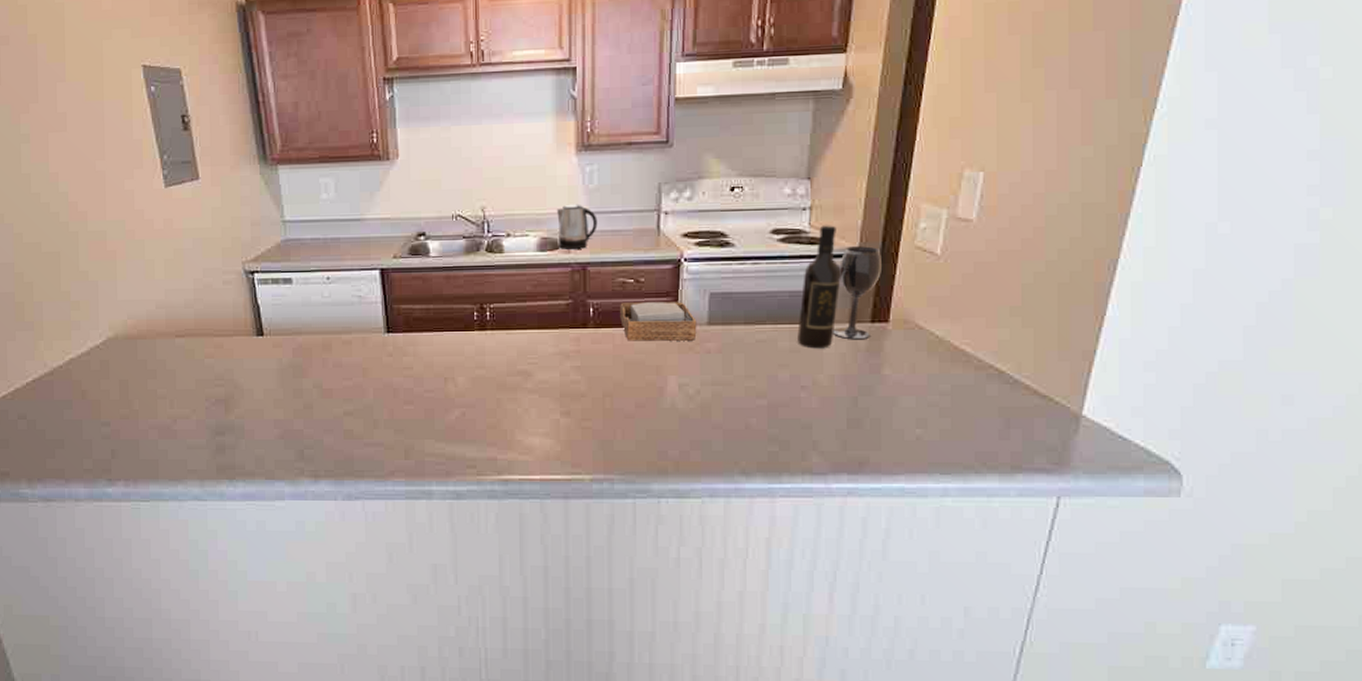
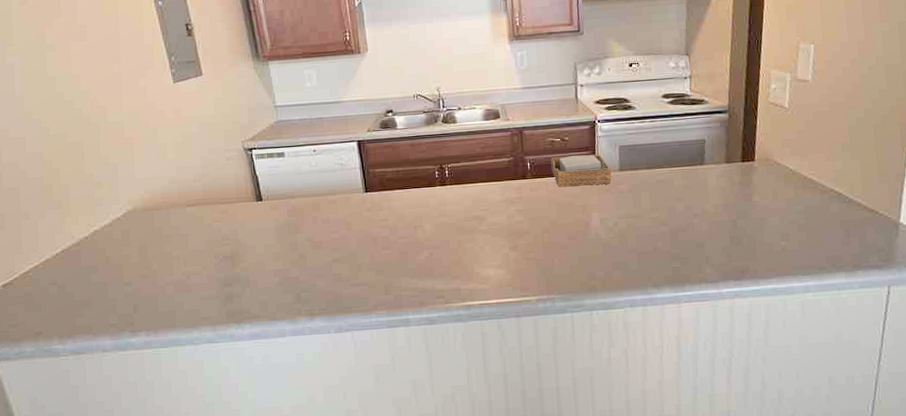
kettle: present [556,204,598,249] -> none [496,81,529,118]
wine bottle: present [797,225,842,349] -> none [687,89,718,184]
wine glass: present [833,246,881,340] -> none [714,104,746,176]

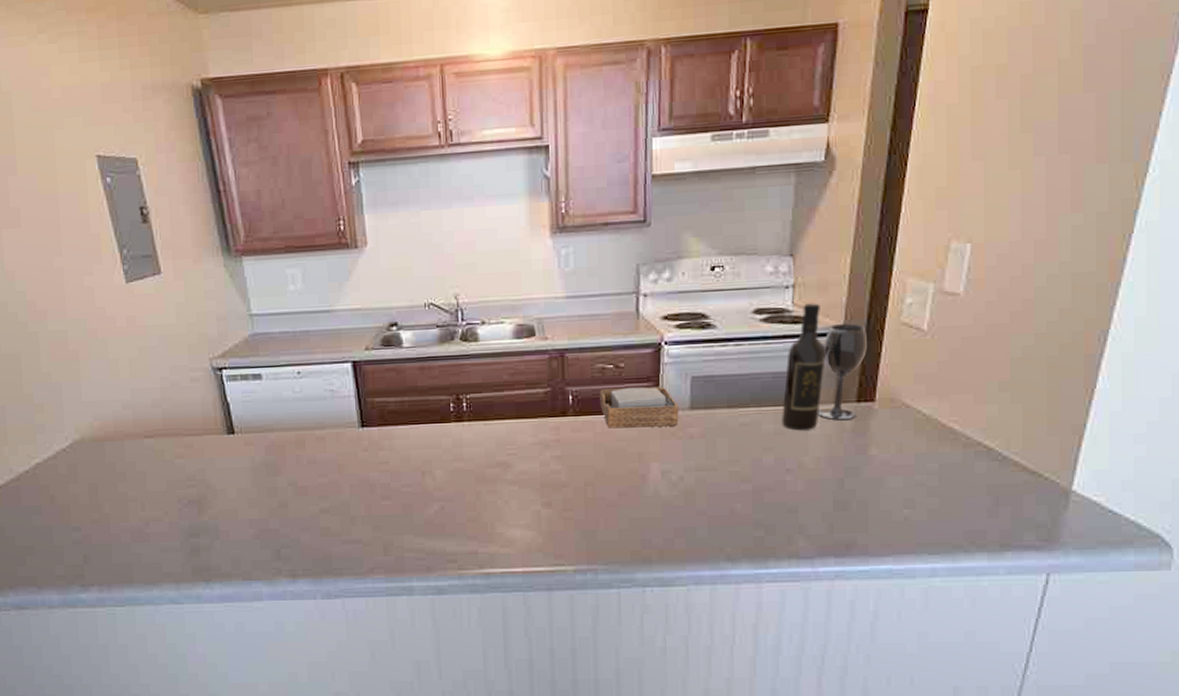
wine bottle: none [687,89,718,184] -> present [782,303,827,430]
wine glass: none [714,104,746,176] -> present [818,324,867,421]

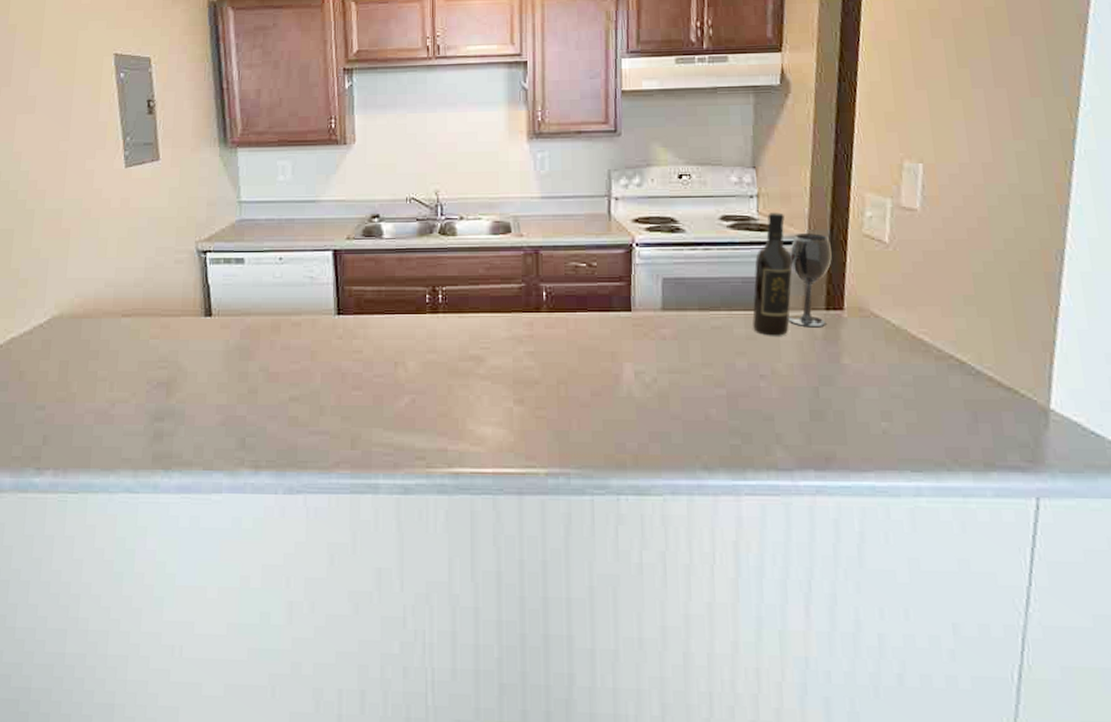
napkin holder: present [599,386,679,429] -> none [572,287,651,326]

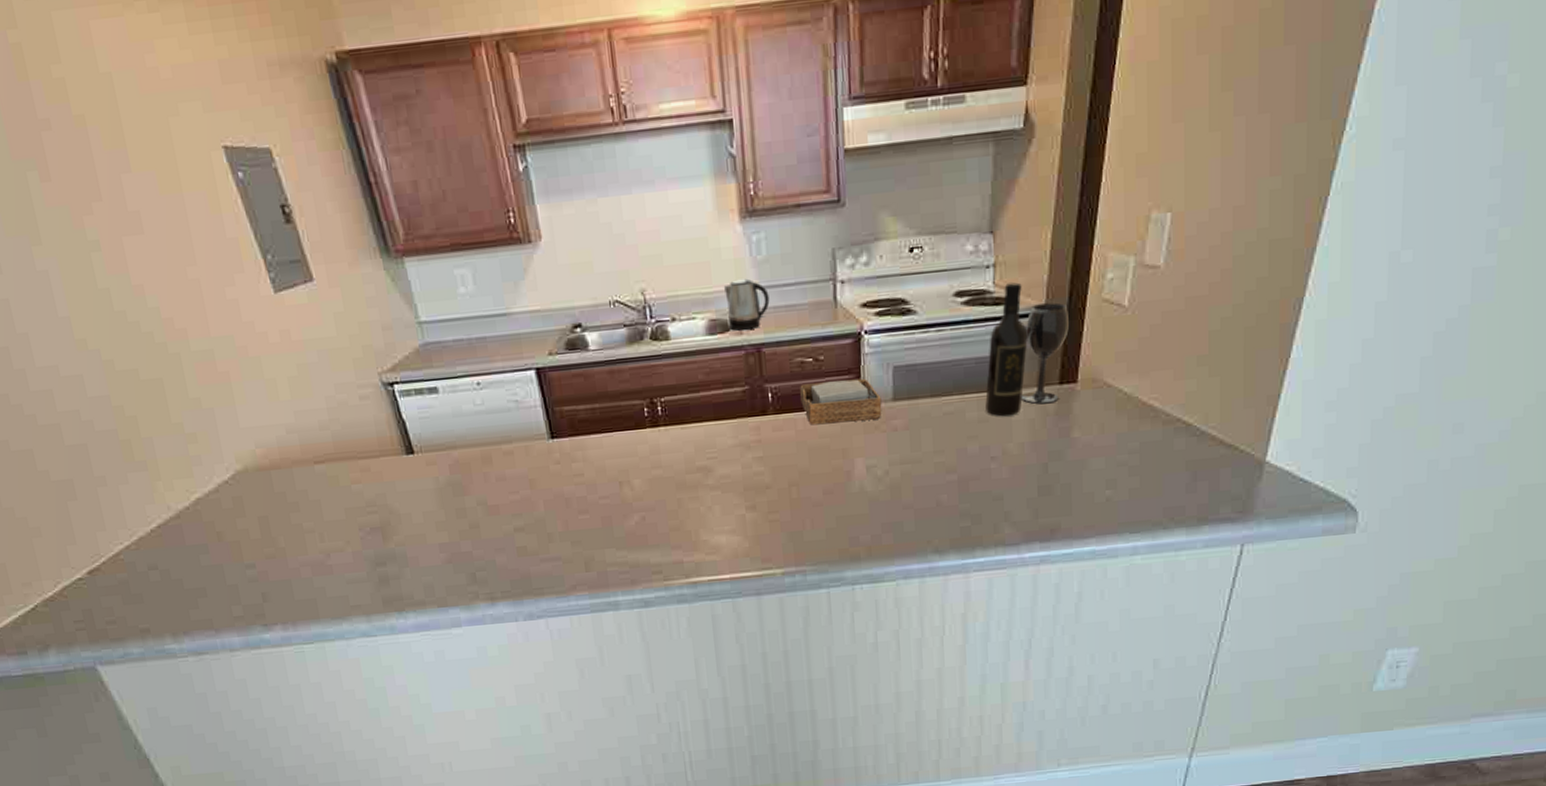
kettle: none [508,189,549,233] -> present [723,278,770,331]
napkin holder: none [572,287,651,326] -> present [799,378,882,426]

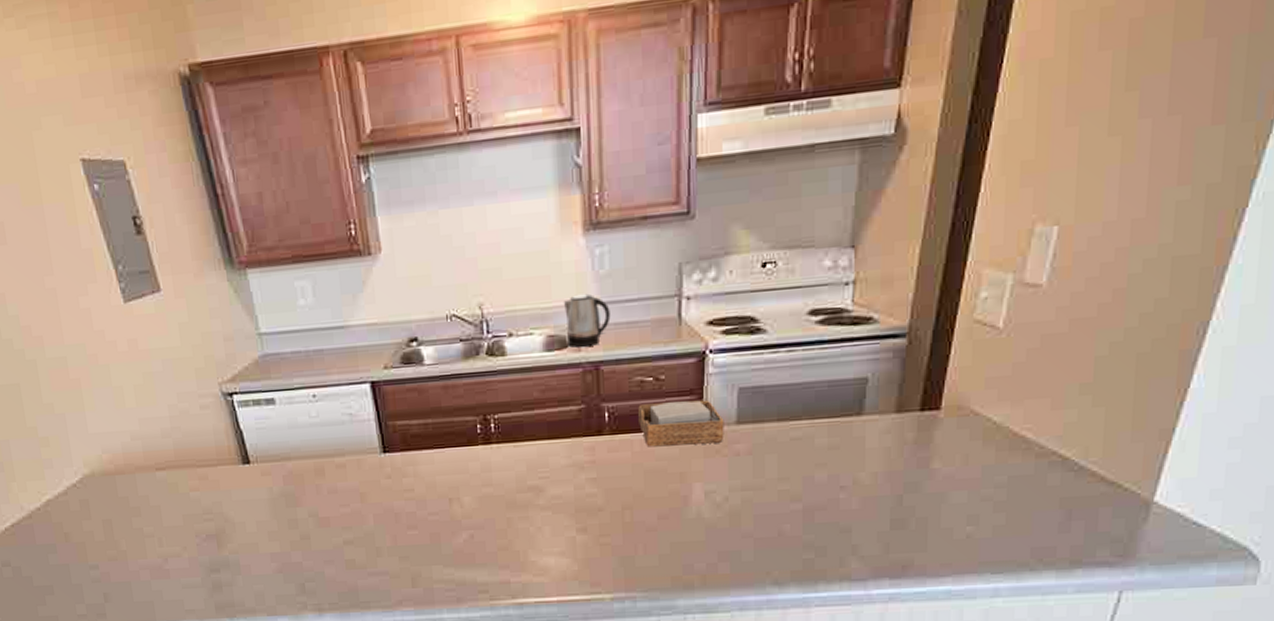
wine bottle: present [985,282,1029,416] -> none [837,300,889,444]
wine glass: present [1021,302,1069,404] -> none [877,323,934,432]

